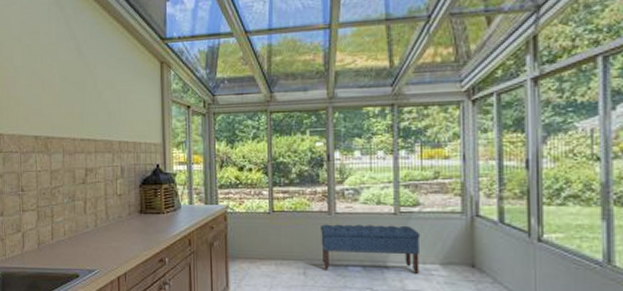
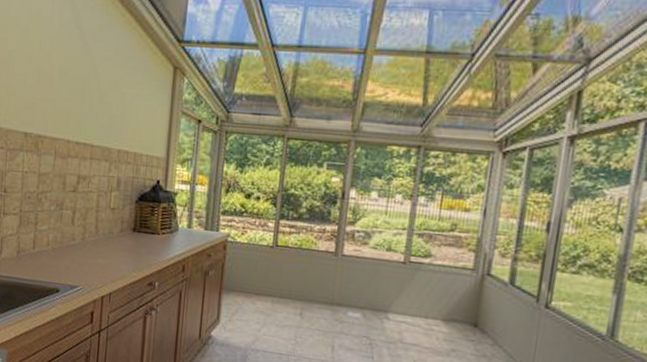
bench: present [321,224,421,275] -> none [322,265,427,329]

